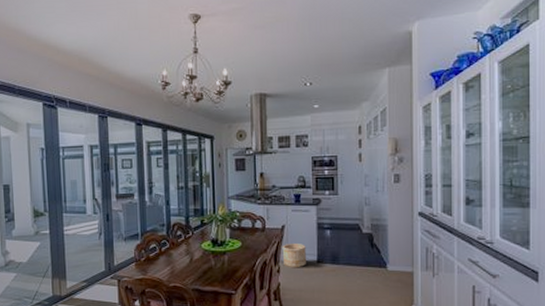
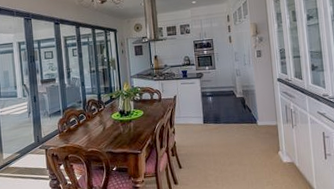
wooden bucket: present [282,242,306,267] -> none [175,109,195,129]

